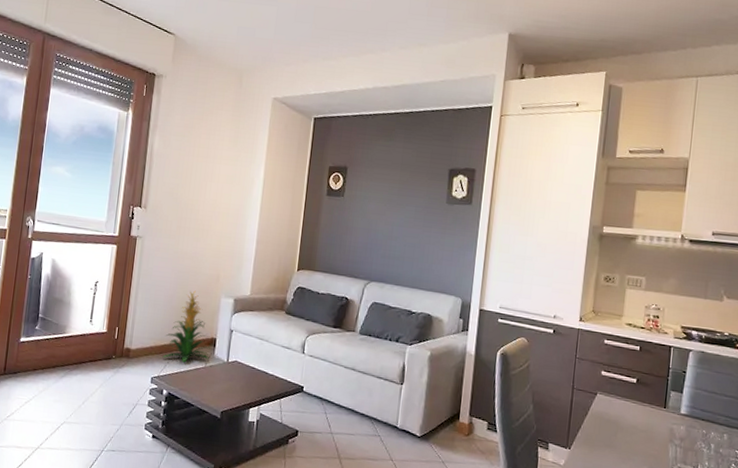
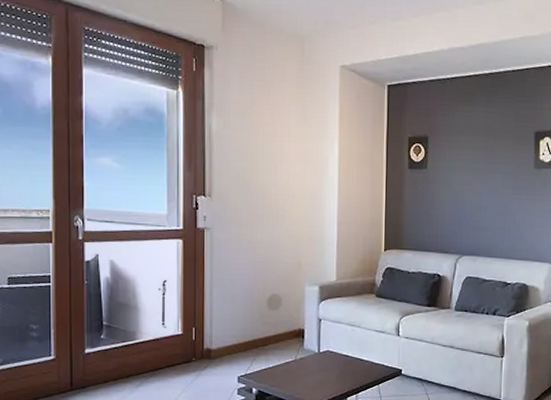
indoor plant: present [162,290,210,363] -> none [247,281,299,358]

